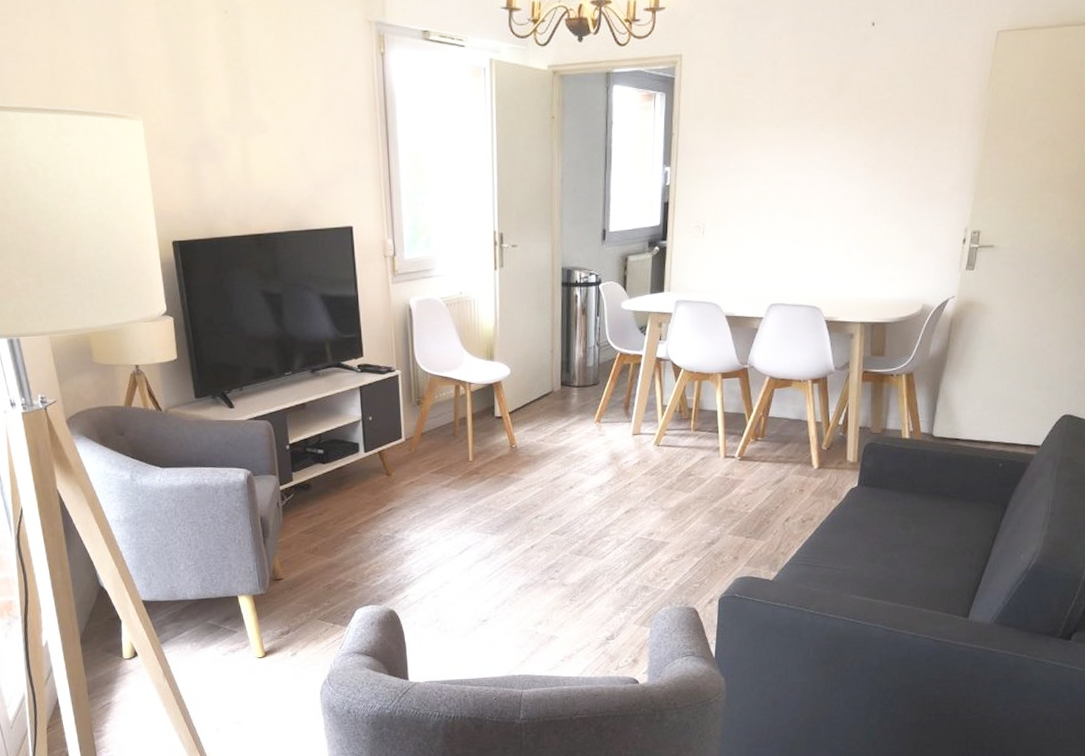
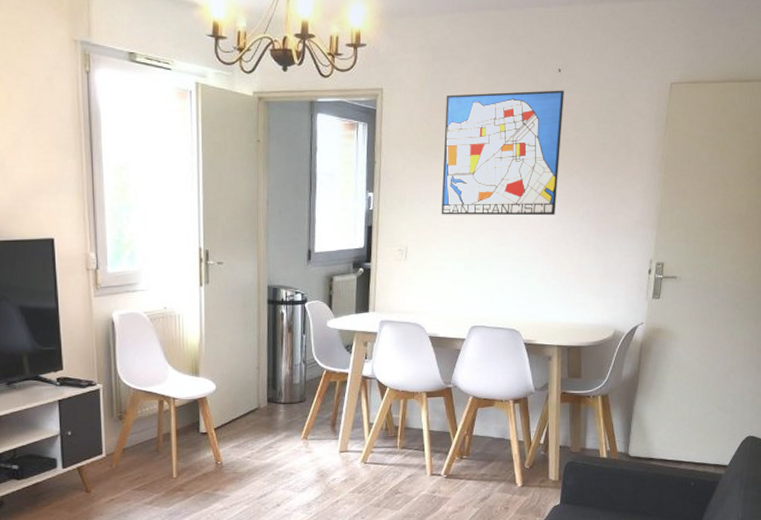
wall art: none [741,46,877,188] -> present [441,90,564,216]

